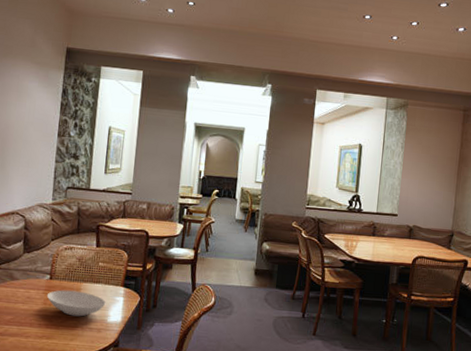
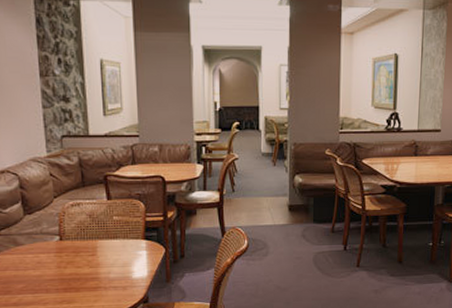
bowl: present [46,290,106,317] -> none [59,249,128,277]

